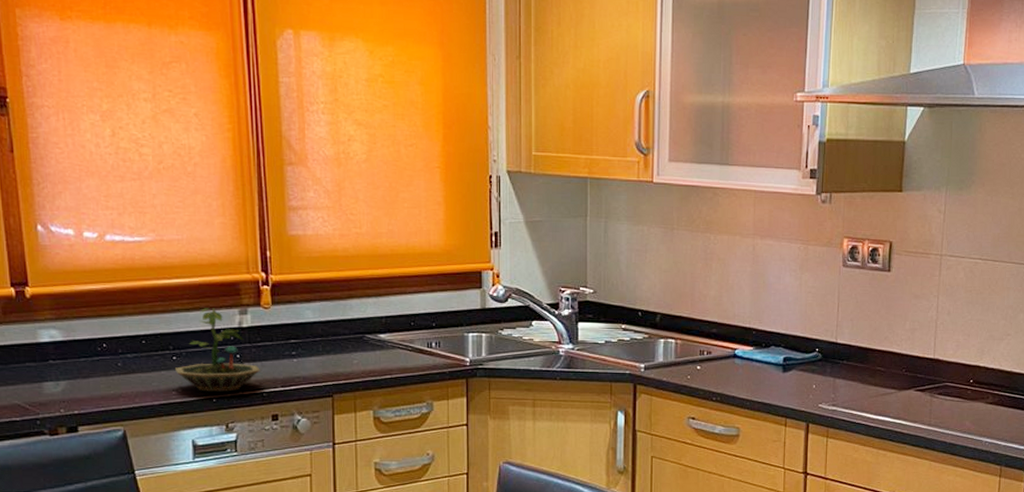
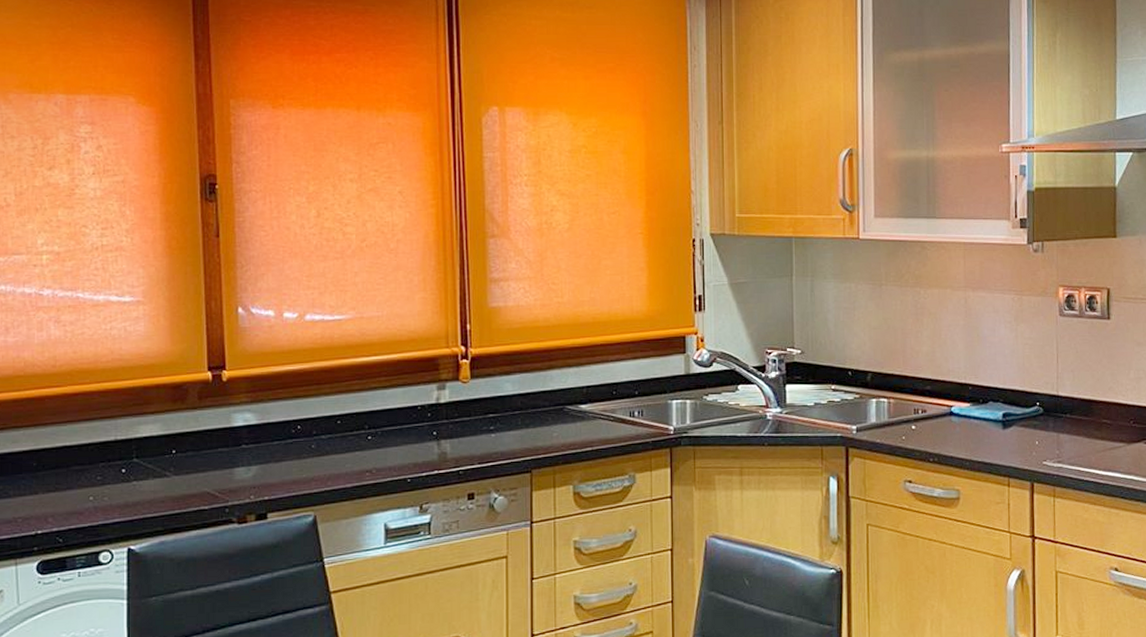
terrarium: present [174,308,260,392] -> none [369,384,457,472]

